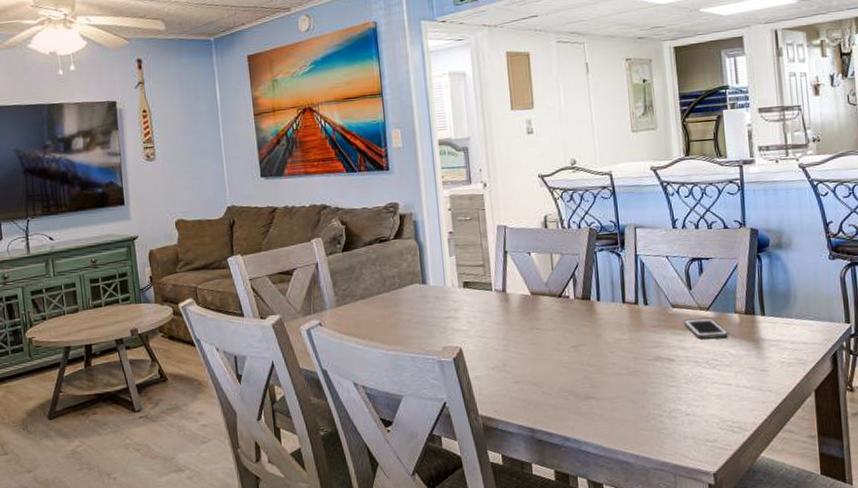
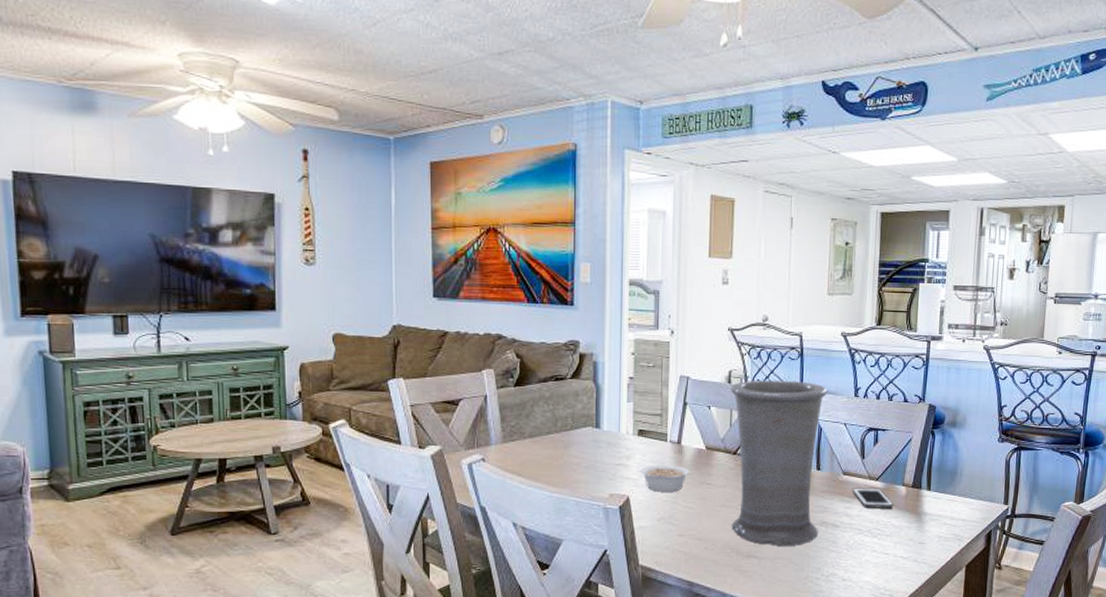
legume: none [469,313,520,341] -> present [640,465,692,492]
vase: none [547,219,654,386] -> present [730,380,827,546]

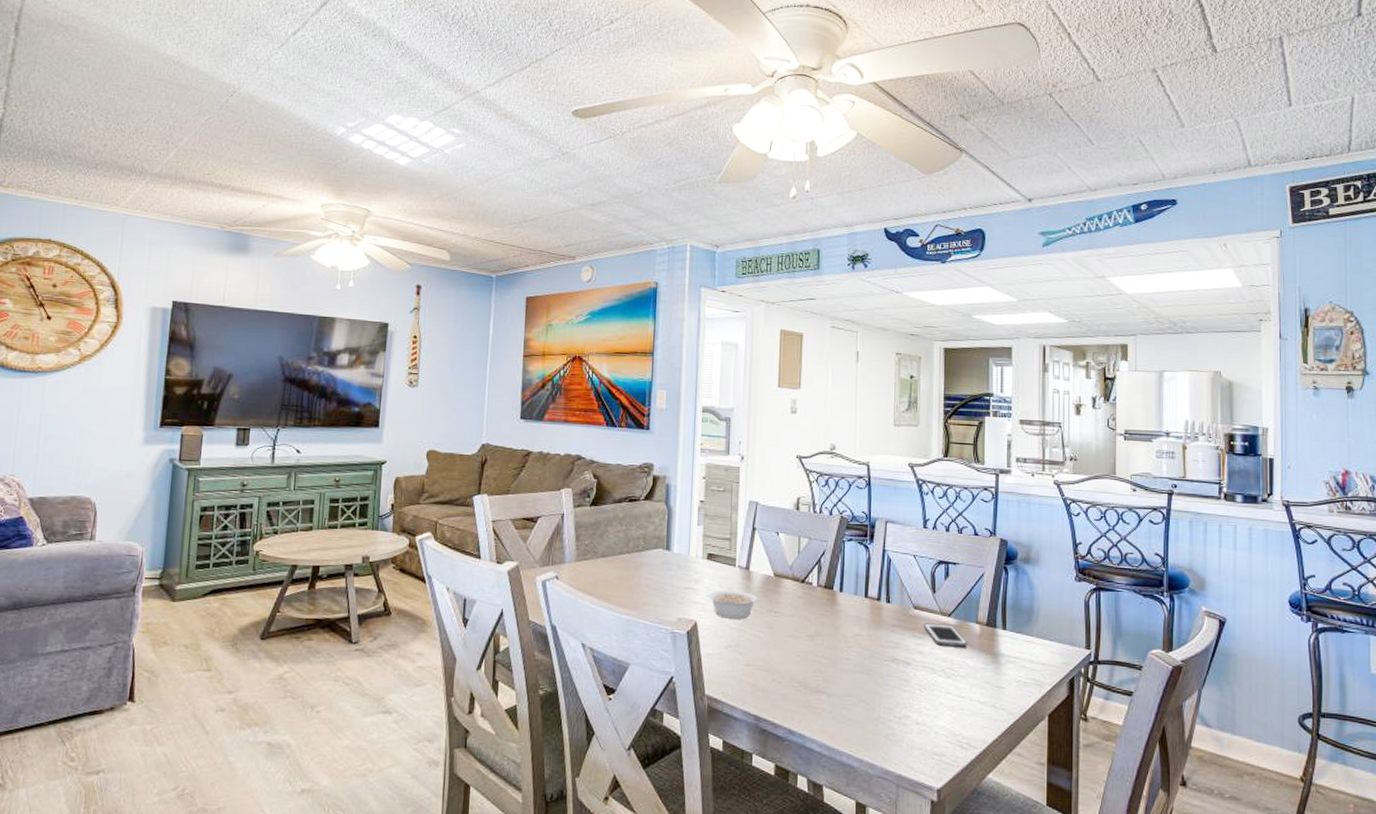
vase: present [730,380,827,546] -> none [798,507,896,683]

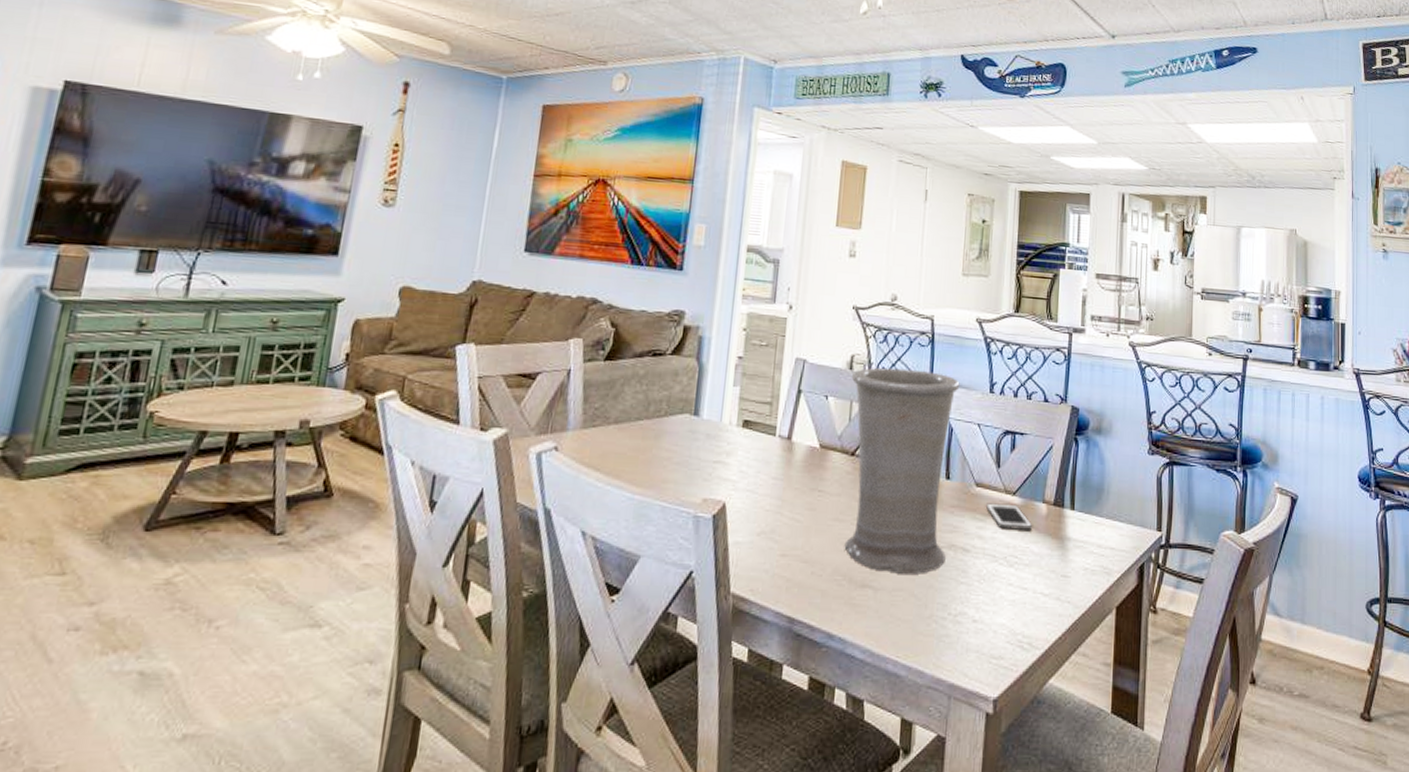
legume: present [708,590,760,619] -> none [741,464,802,499]
vase: none [798,507,896,683] -> present [844,367,960,574]

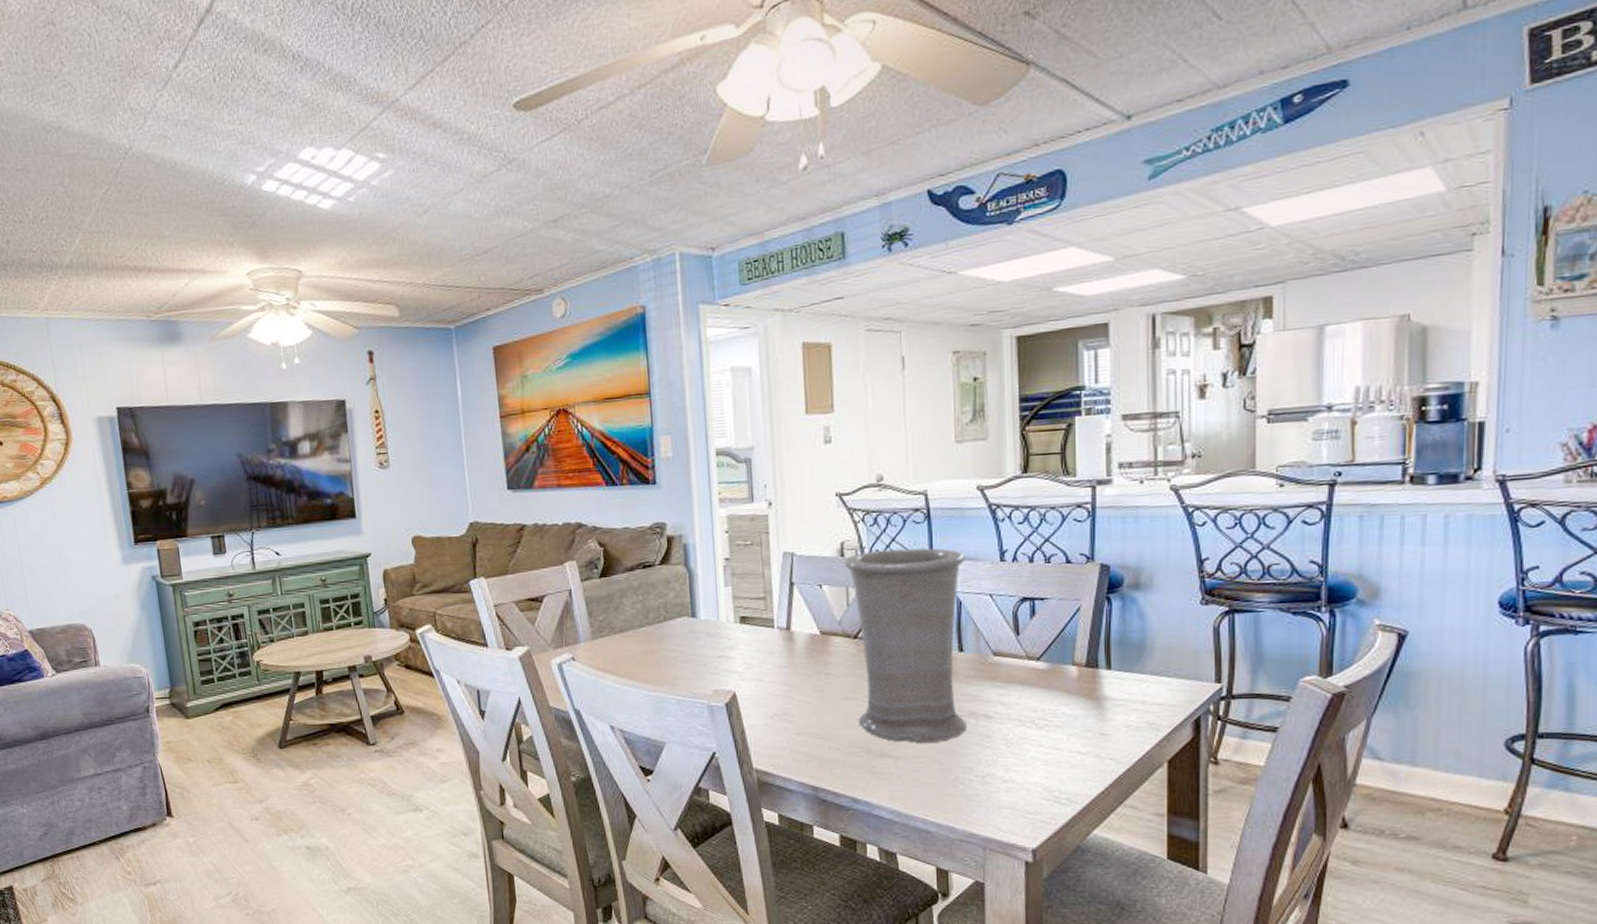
cell phone: present [986,503,1033,530] -> none [1007,669,1063,694]

